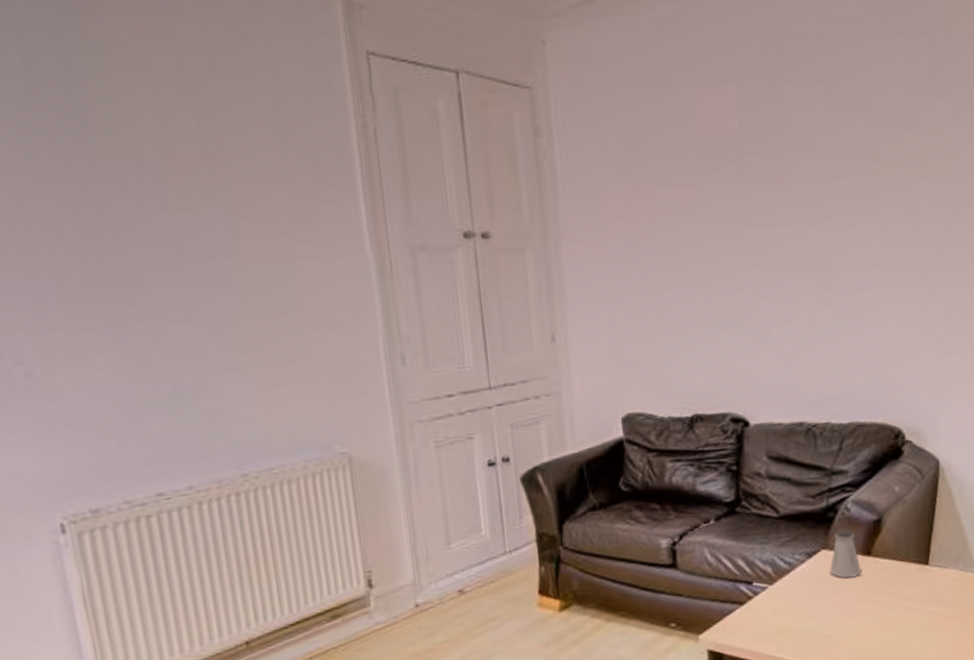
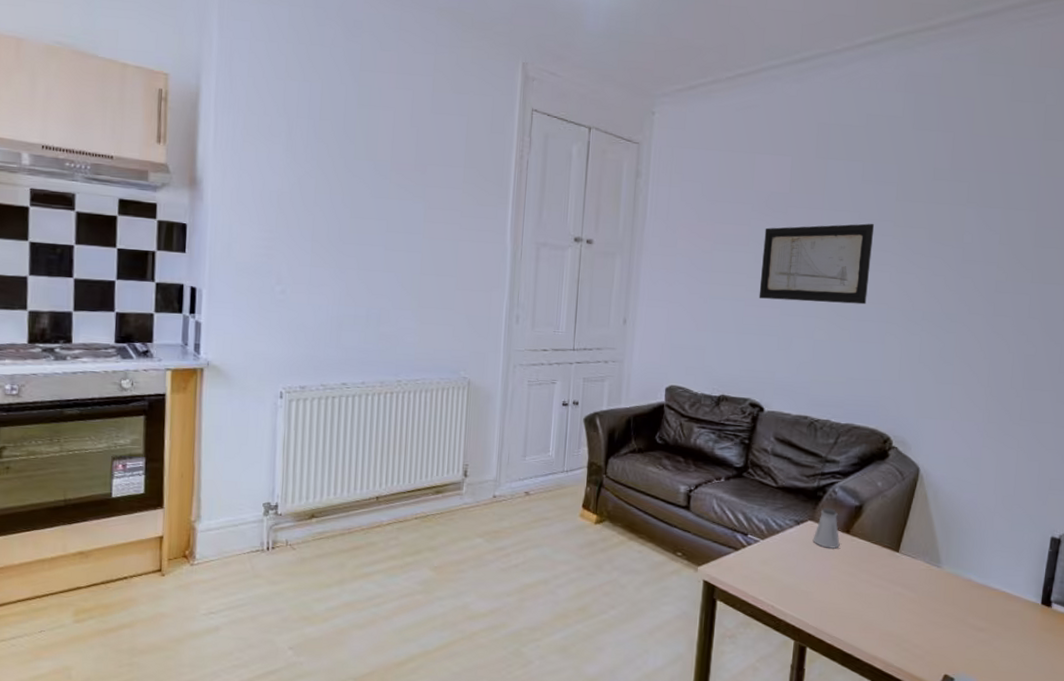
wall art: none [716,164,853,281] -> present [759,223,875,305]

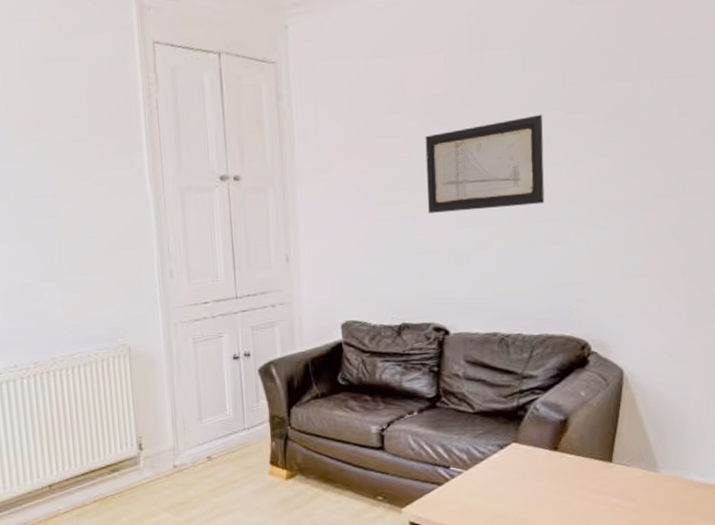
saltshaker: present [812,508,840,549] -> none [519,427,549,469]

